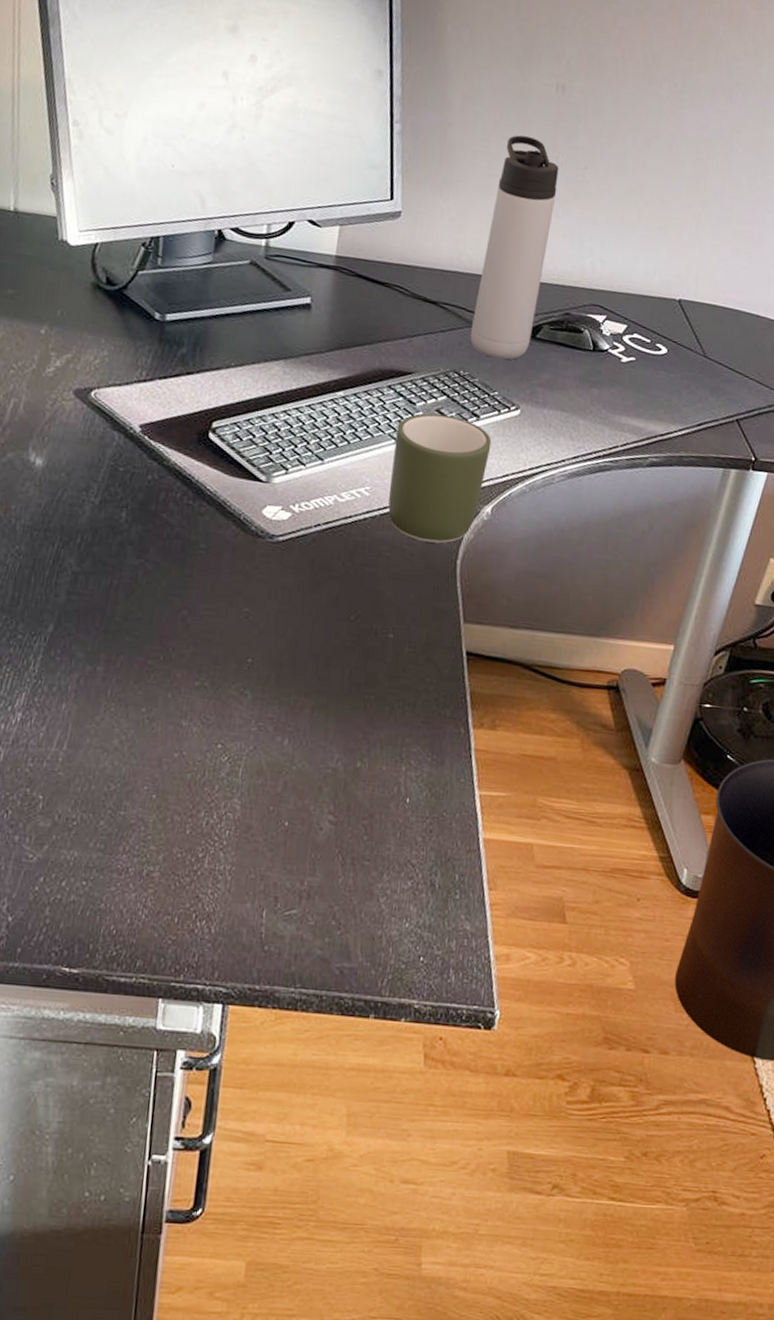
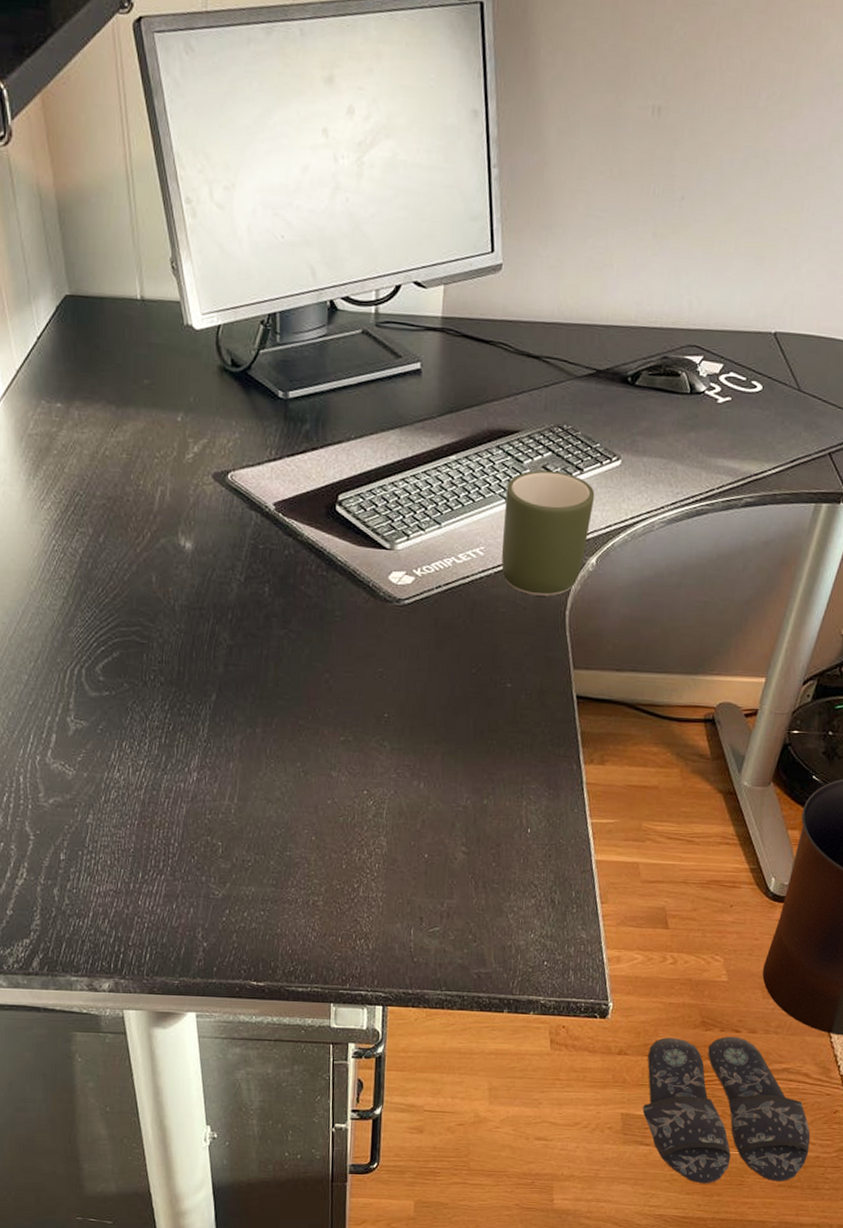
thermos bottle: present [470,135,559,360] -> none [572,167,656,411]
slippers: none [533,1056,734,1247] -> present [642,1036,811,1184]

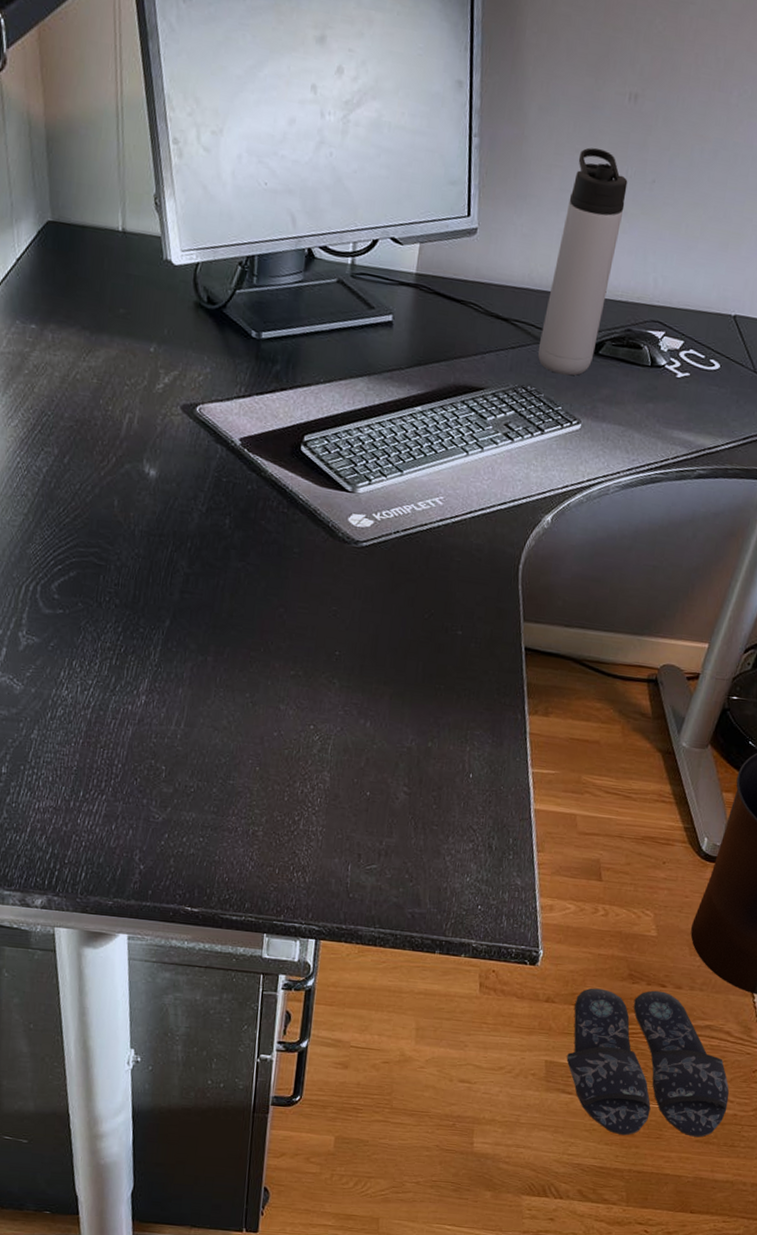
mug: present [501,470,595,596] -> none [459,427,554,550]
thermos bottle: none [572,167,656,411] -> present [537,147,628,376]

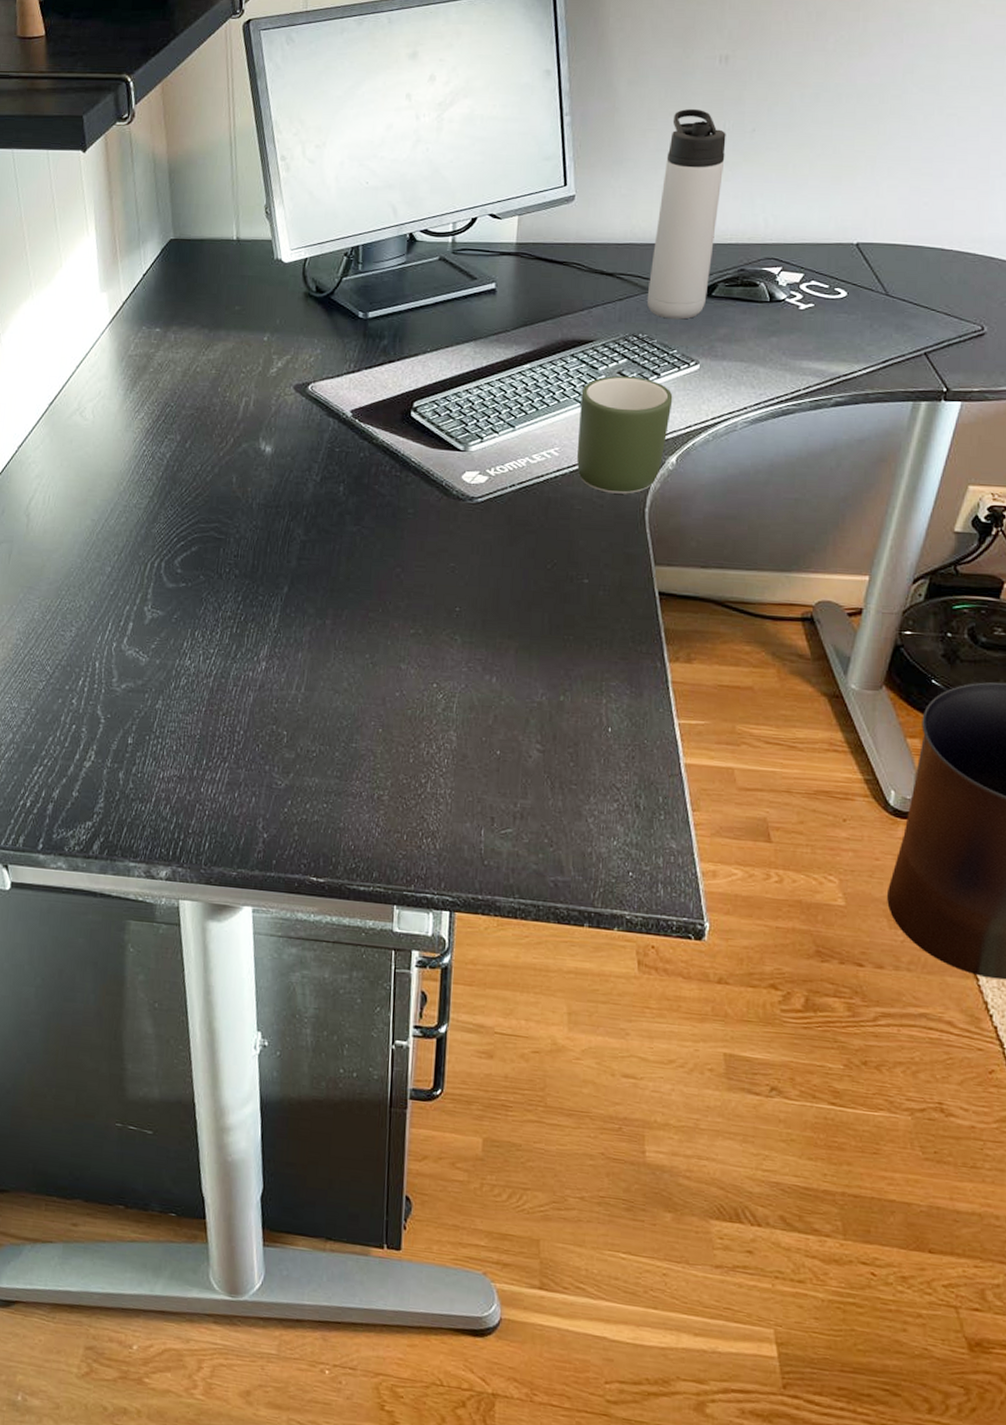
mug: none [459,427,554,550] -> present [577,375,673,494]
slippers: present [566,988,729,1137] -> none [749,967,962,1155]

